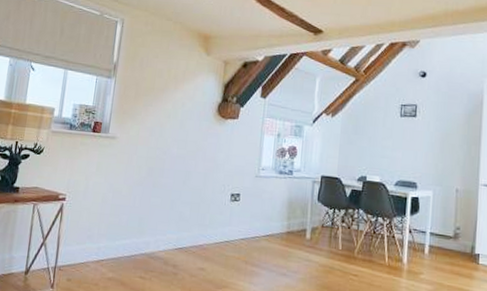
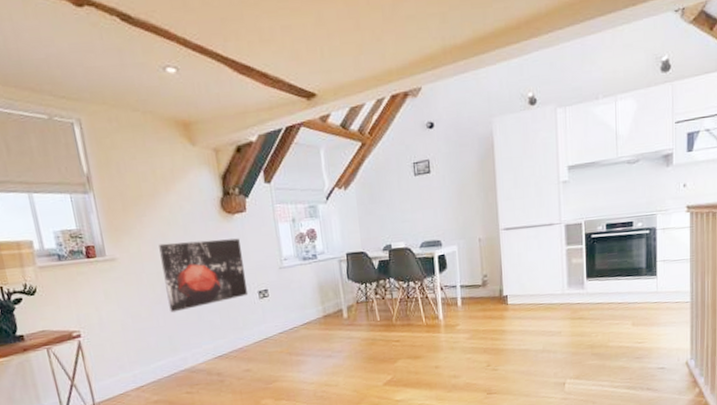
wall art: none [148,132,226,197] -> present [159,238,249,313]

